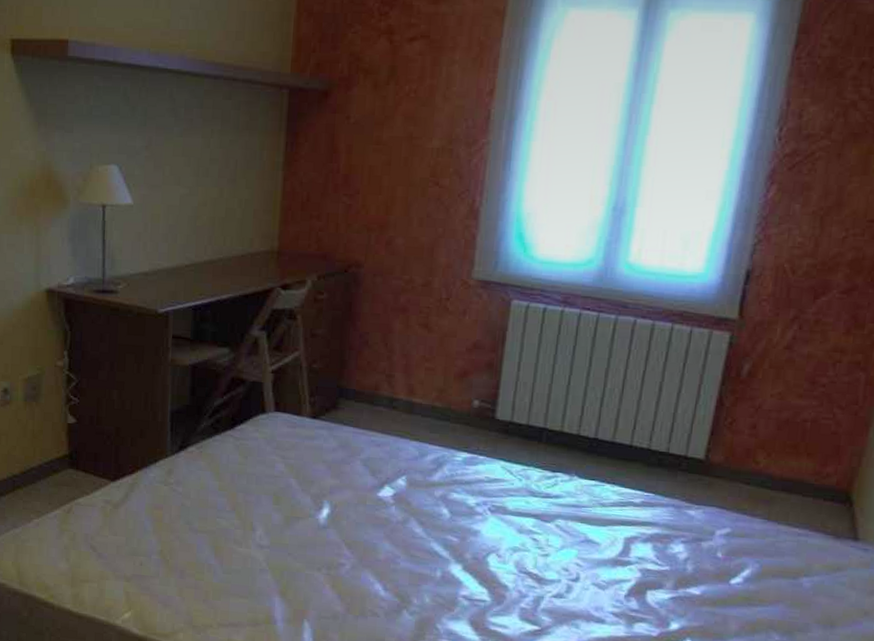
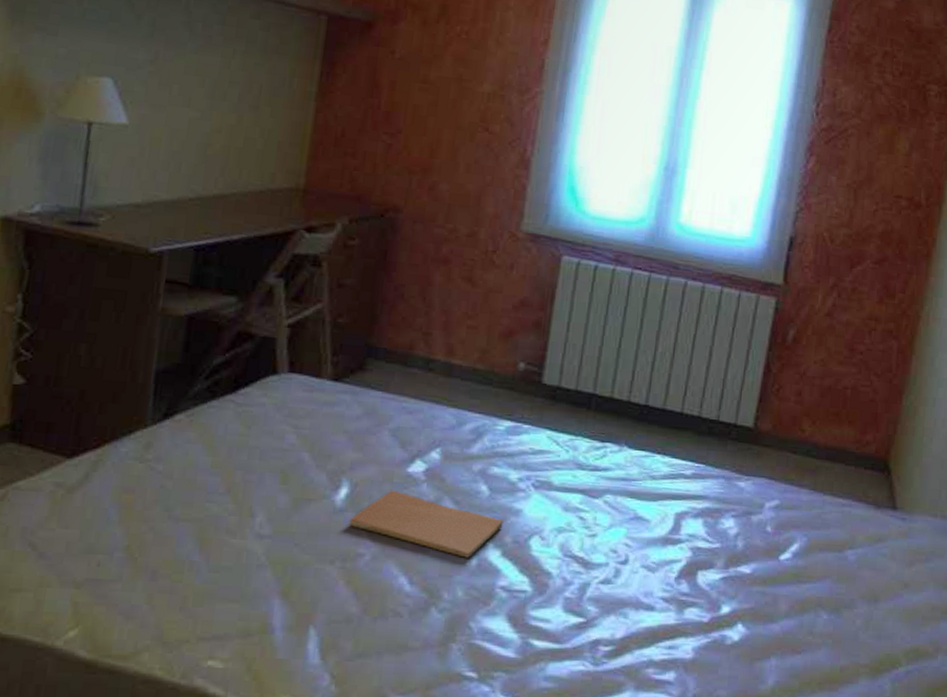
book: none [331,511,464,571] -> present [348,490,504,558]

